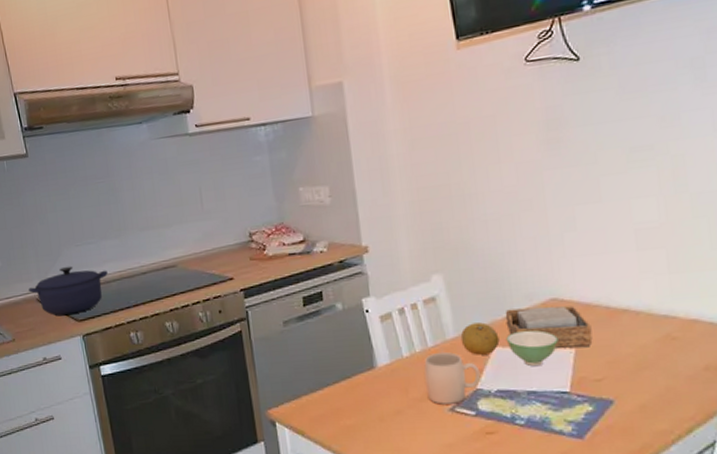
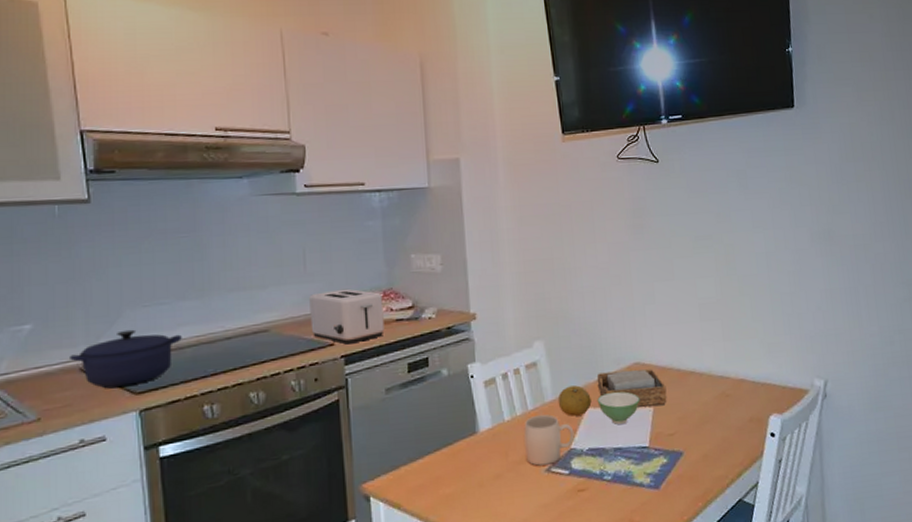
toaster: none [208,224,278,279] -> present [309,288,384,345]

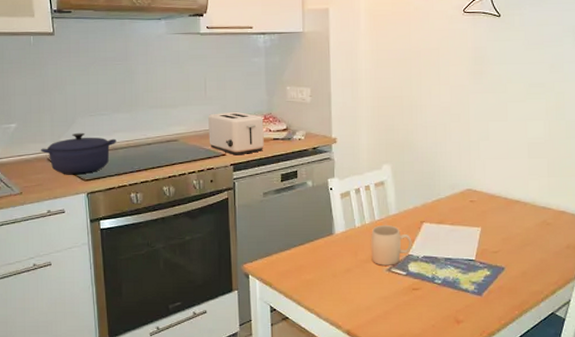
fruit: present [557,385,592,416] -> none [400,204,428,229]
napkin holder: present [596,369,667,407] -> none [434,194,494,226]
bowl: present [597,391,640,425] -> none [433,211,470,240]

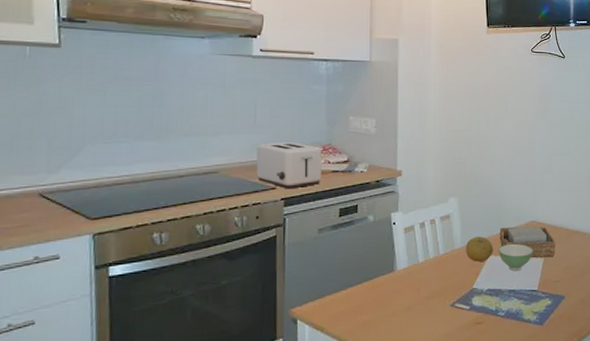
cooking pot: present [41,132,116,175] -> none [30,162,138,213]
mug: present [370,225,412,266] -> none [433,259,477,301]
fruit: none [400,204,428,229] -> present [465,236,493,262]
bowl: none [433,211,470,240] -> present [498,243,533,271]
napkin holder: none [434,194,494,226] -> present [499,226,556,257]

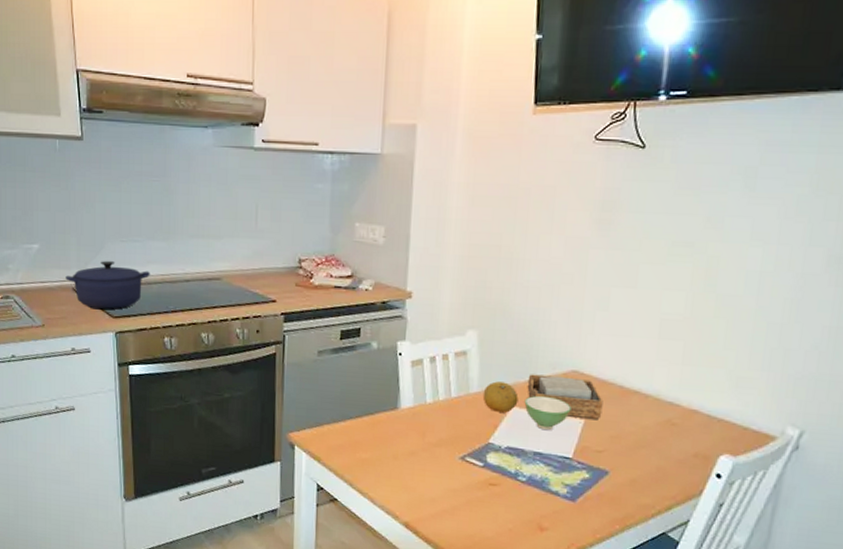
cooking pot: none [30,162,138,213] -> present [66,260,150,310]
toaster: present [256,141,322,189] -> none [257,249,324,304]

